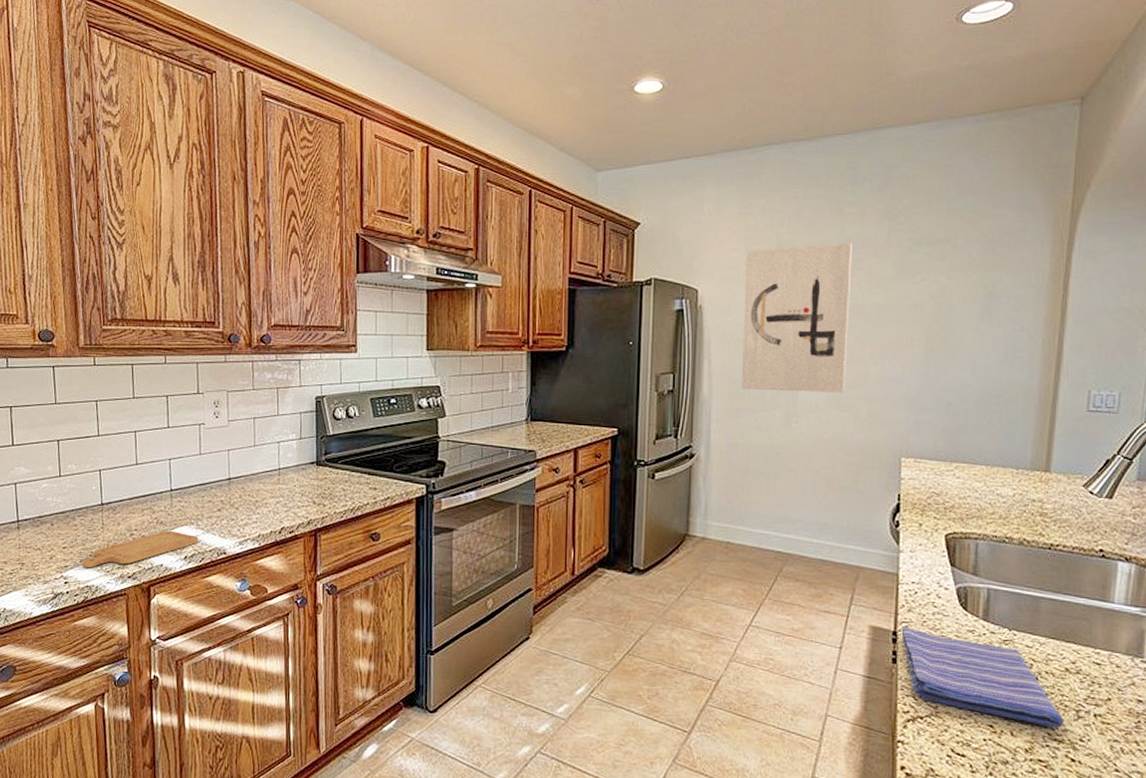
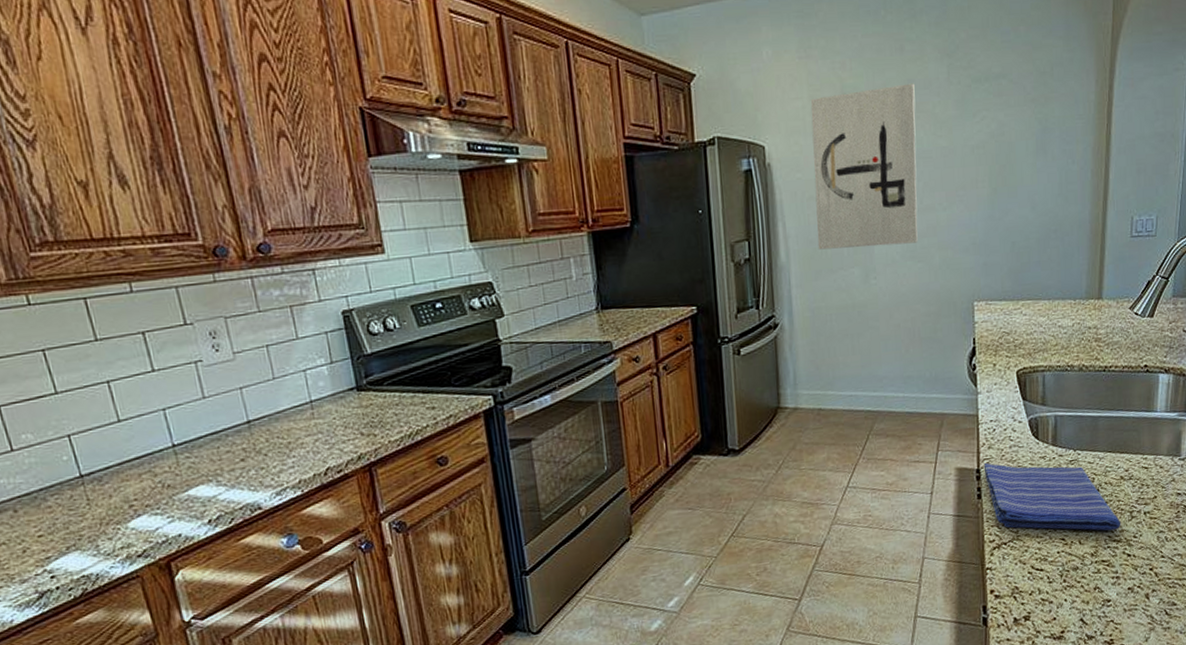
chopping board: present [82,531,199,568] -> none [69,493,223,555]

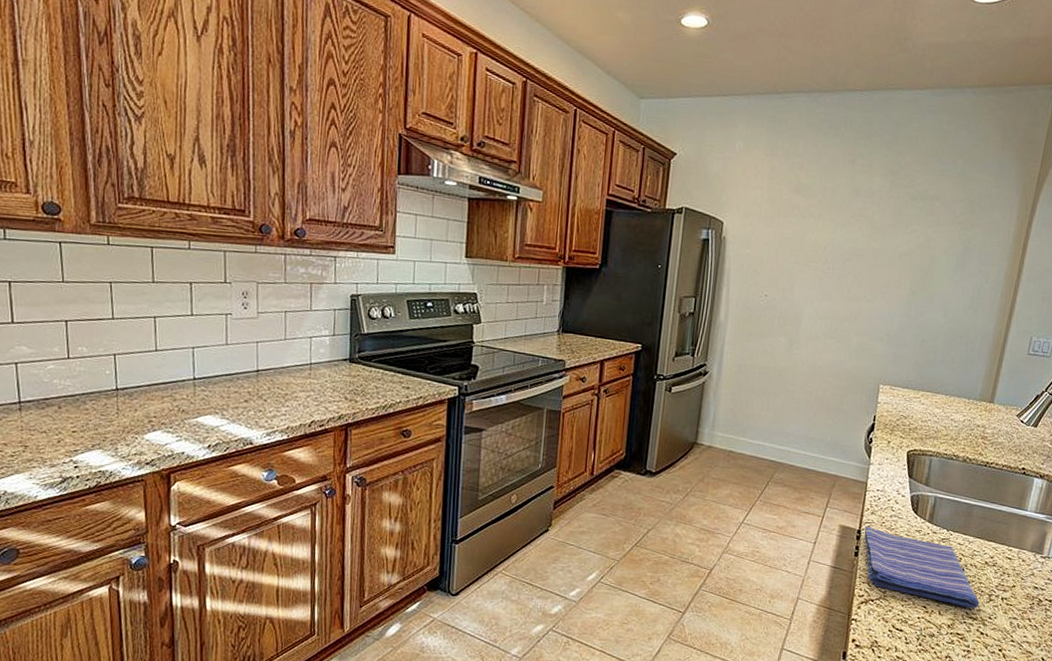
wall art: present [810,83,918,250] -> none [753,189,860,325]

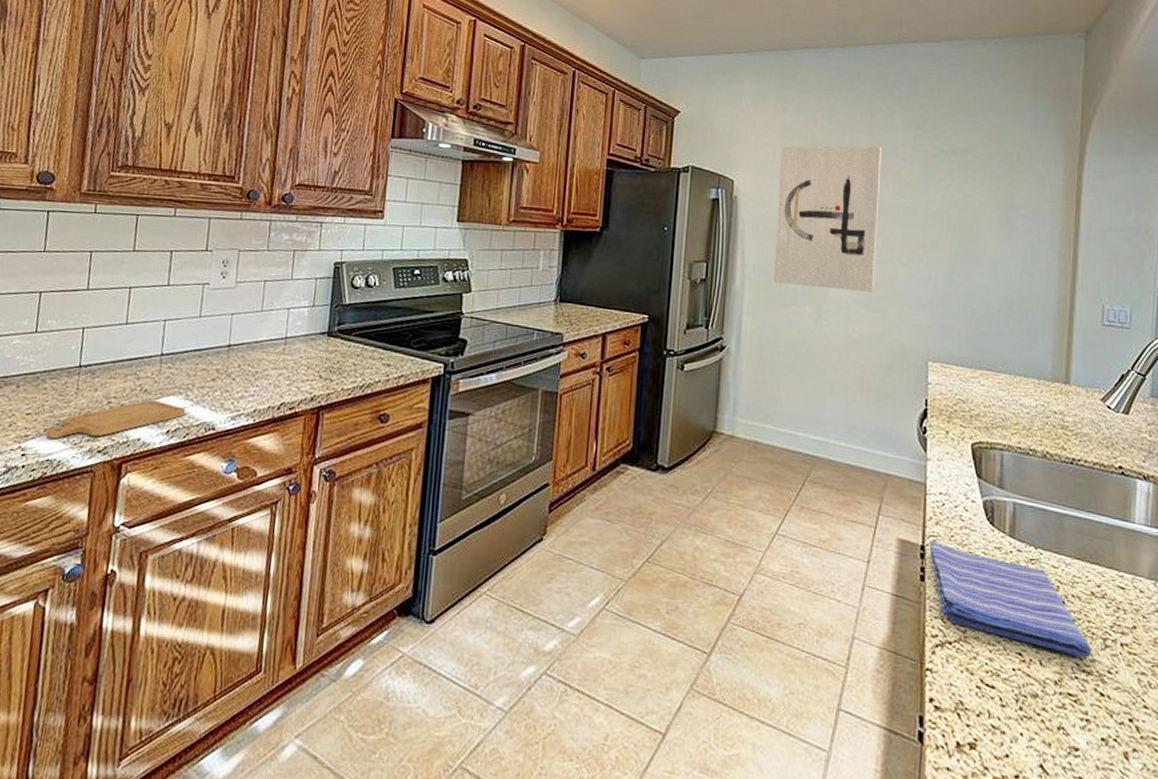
chopping board: none [94,419,224,453] -> present [45,400,186,439]
wall art: none [753,189,860,325] -> present [773,145,881,292]

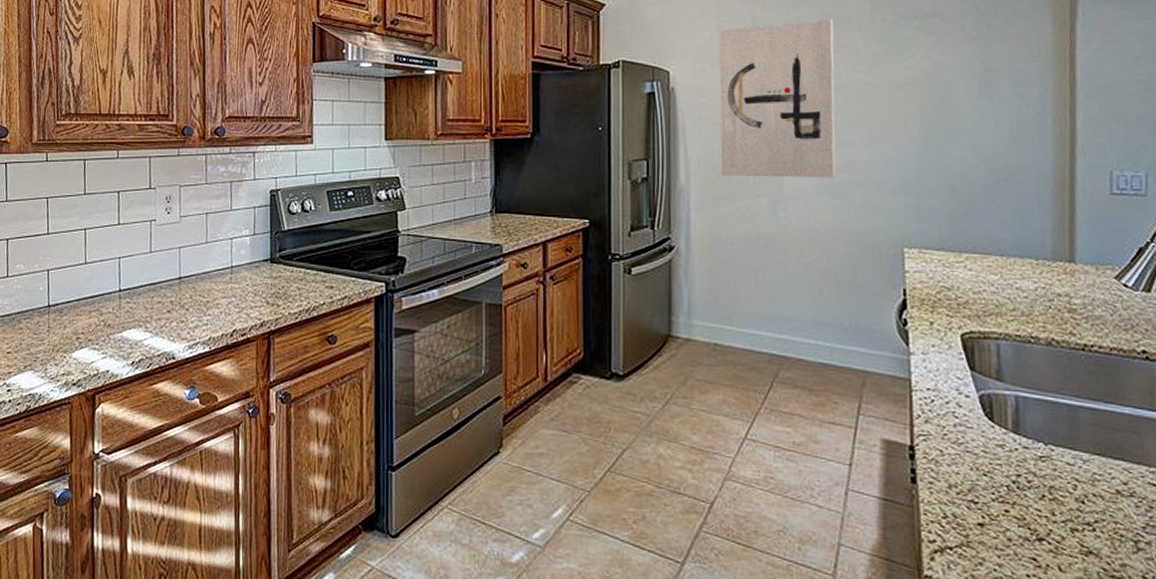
chopping board: present [45,400,186,439] -> none [26,334,147,375]
dish towel: present [929,541,1092,658] -> none [919,440,1122,562]

